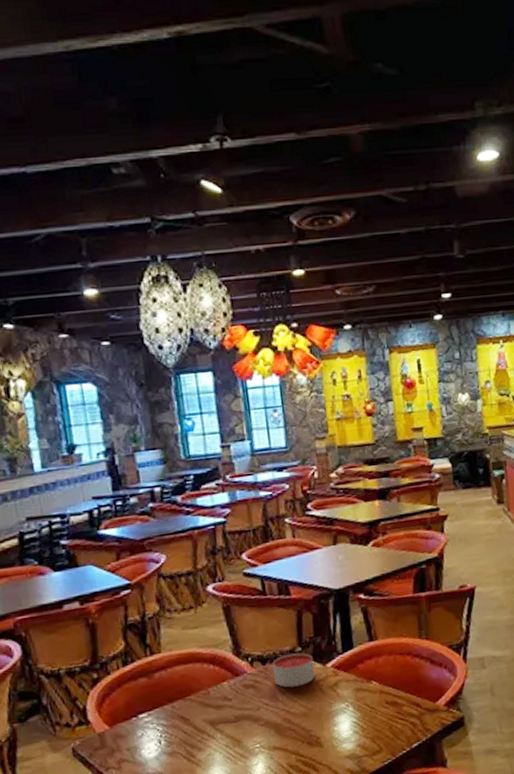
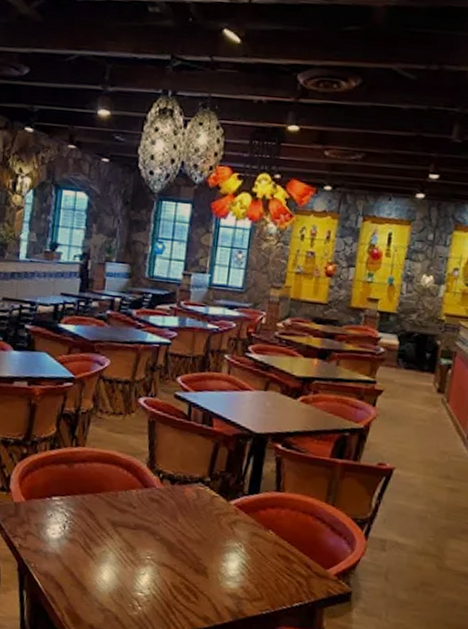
candle: present [272,652,315,688] -> none [179,480,219,515]

